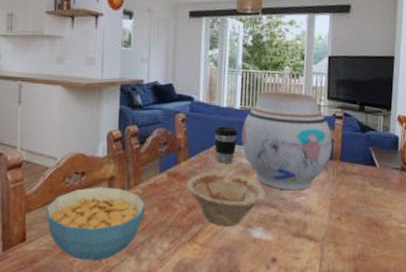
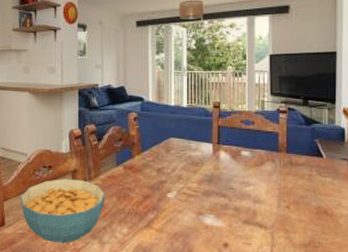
dish: present [186,172,265,226] -> none [140,165,215,214]
coffee cup: present [214,126,238,164] -> none [164,123,186,157]
vase: present [241,91,333,191] -> none [189,89,278,181]

